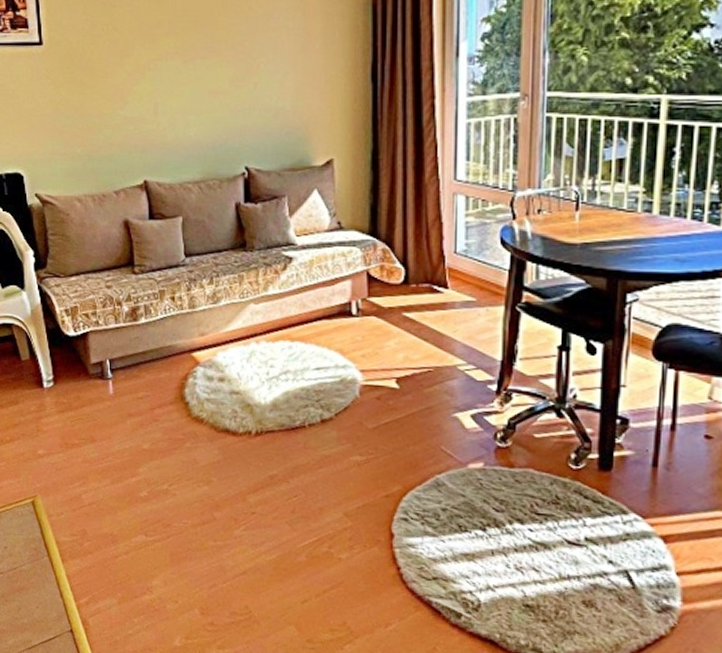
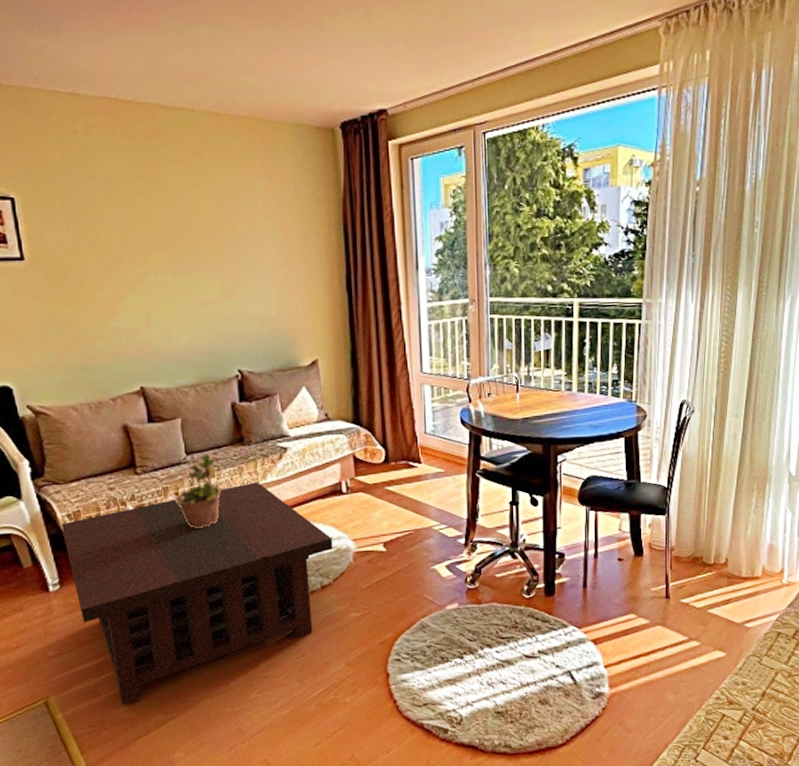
coffee table: none [59,293,337,518] -> present [61,482,333,705]
potted plant: none [171,252,218,338] -> present [175,450,221,528]

